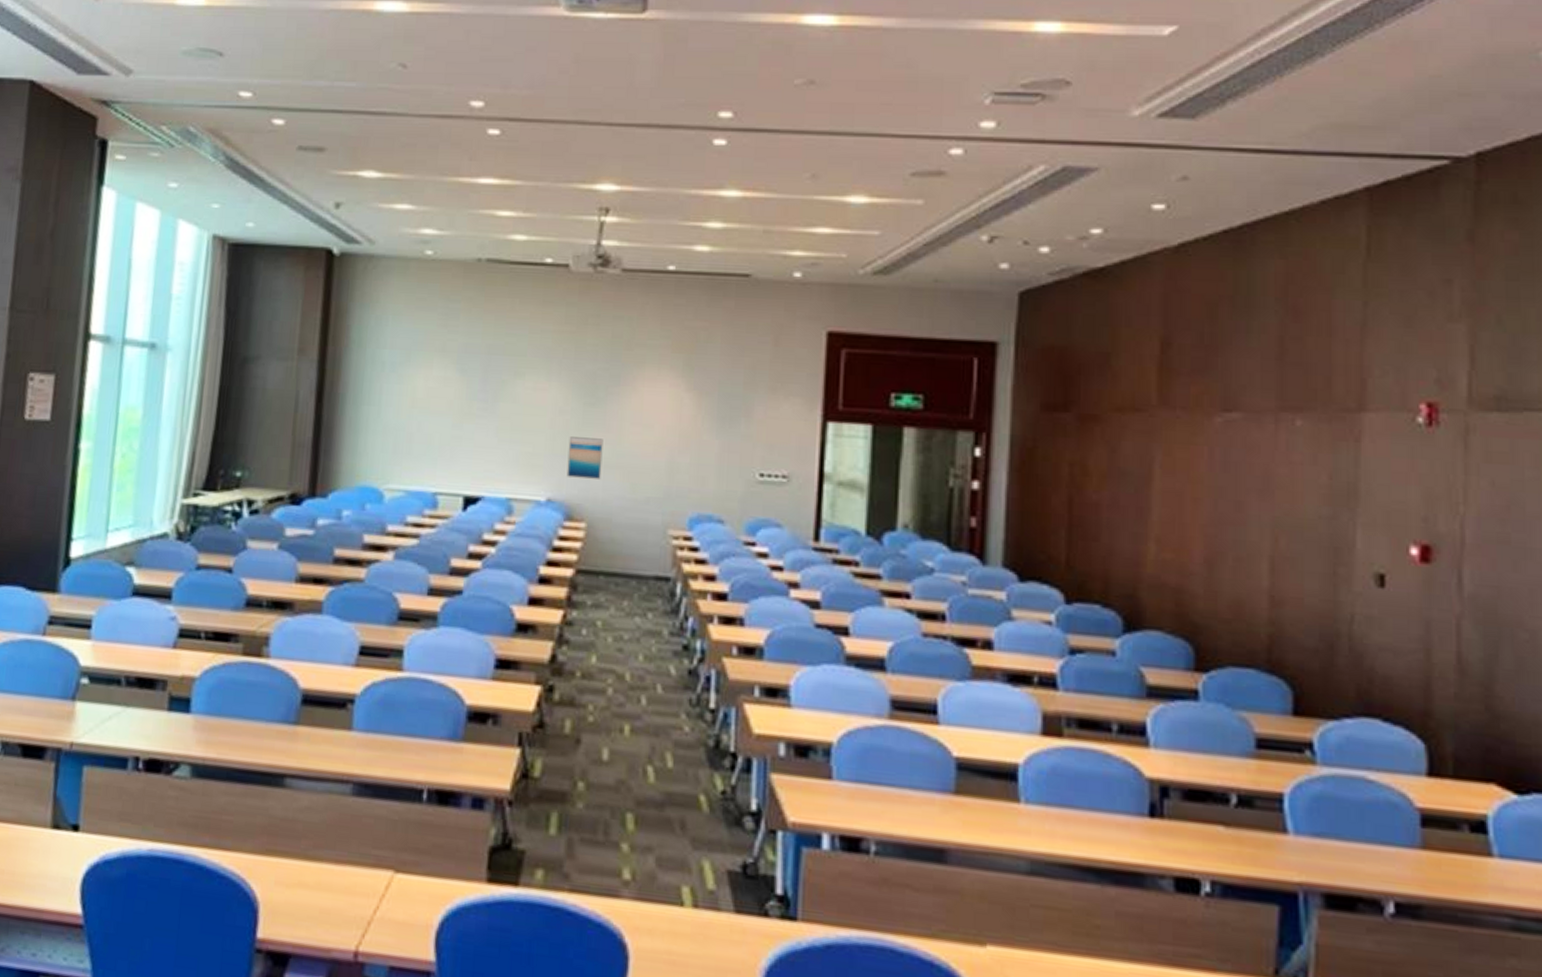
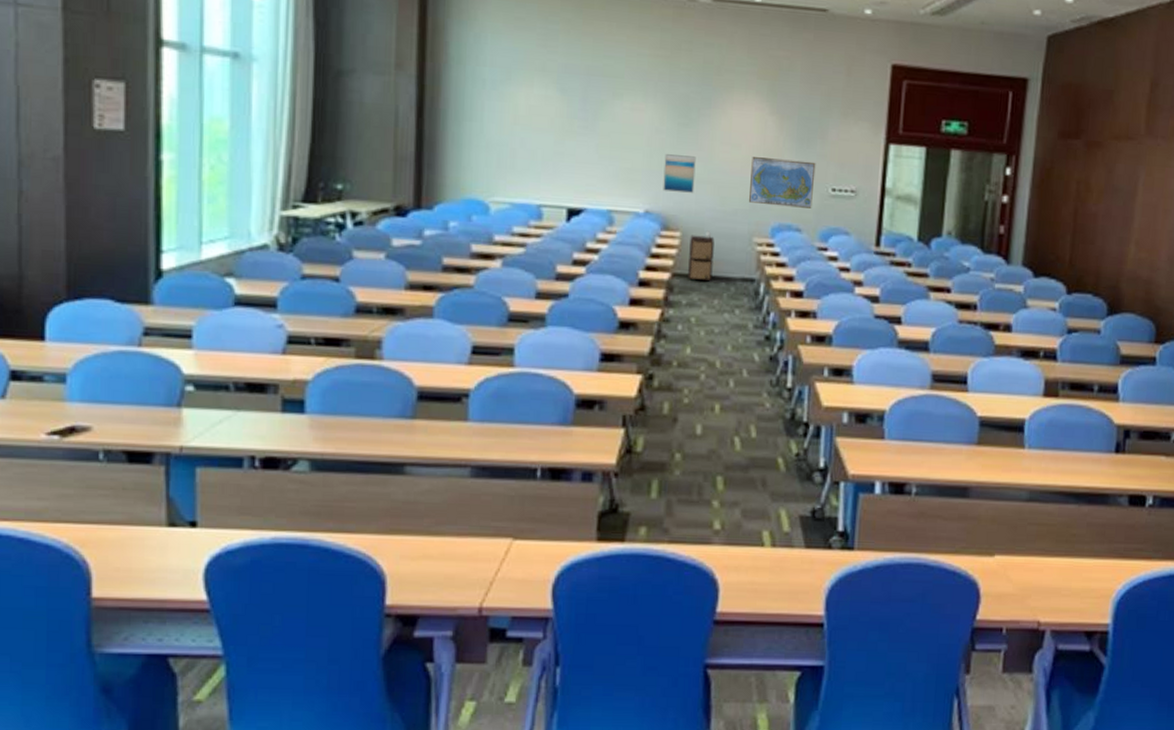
storage cabinet: none [594,520,624,579] -> present [688,229,715,281]
world map: none [662,438,740,497] -> present [748,157,816,209]

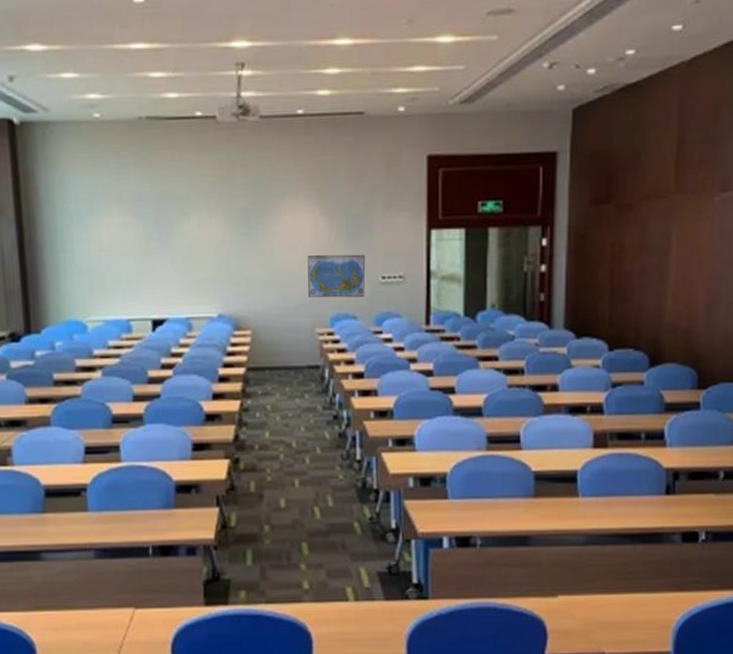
wall art: present [663,154,696,193] -> none [231,261,259,295]
storage cabinet: present [688,229,715,281] -> none [260,325,282,371]

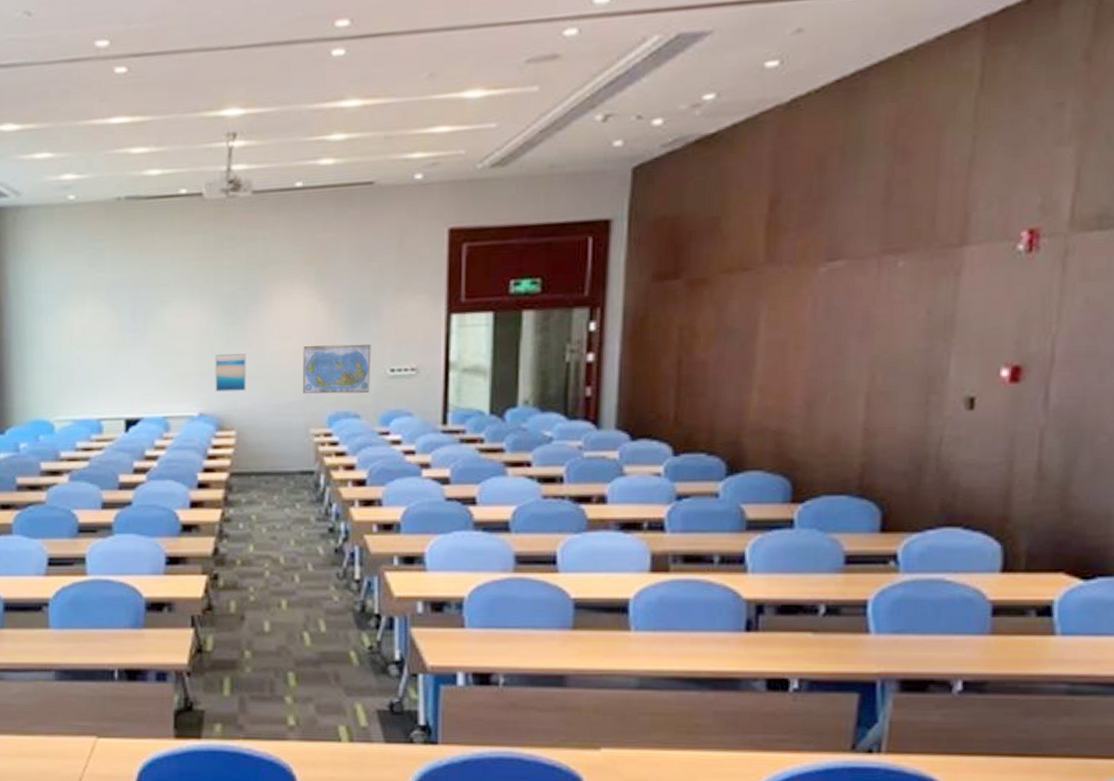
wall art: none [231,261,259,295] -> present [215,353,246,392]

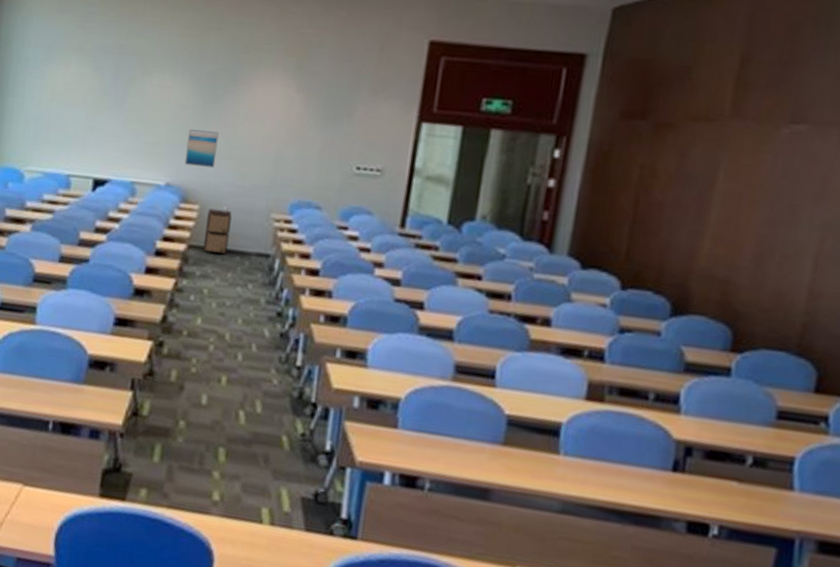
storage cabinet: none [245,425,270,477] -> present [203,203,232,254]
world map: present [302,343,371,394] -> none [268,133,341,187]

